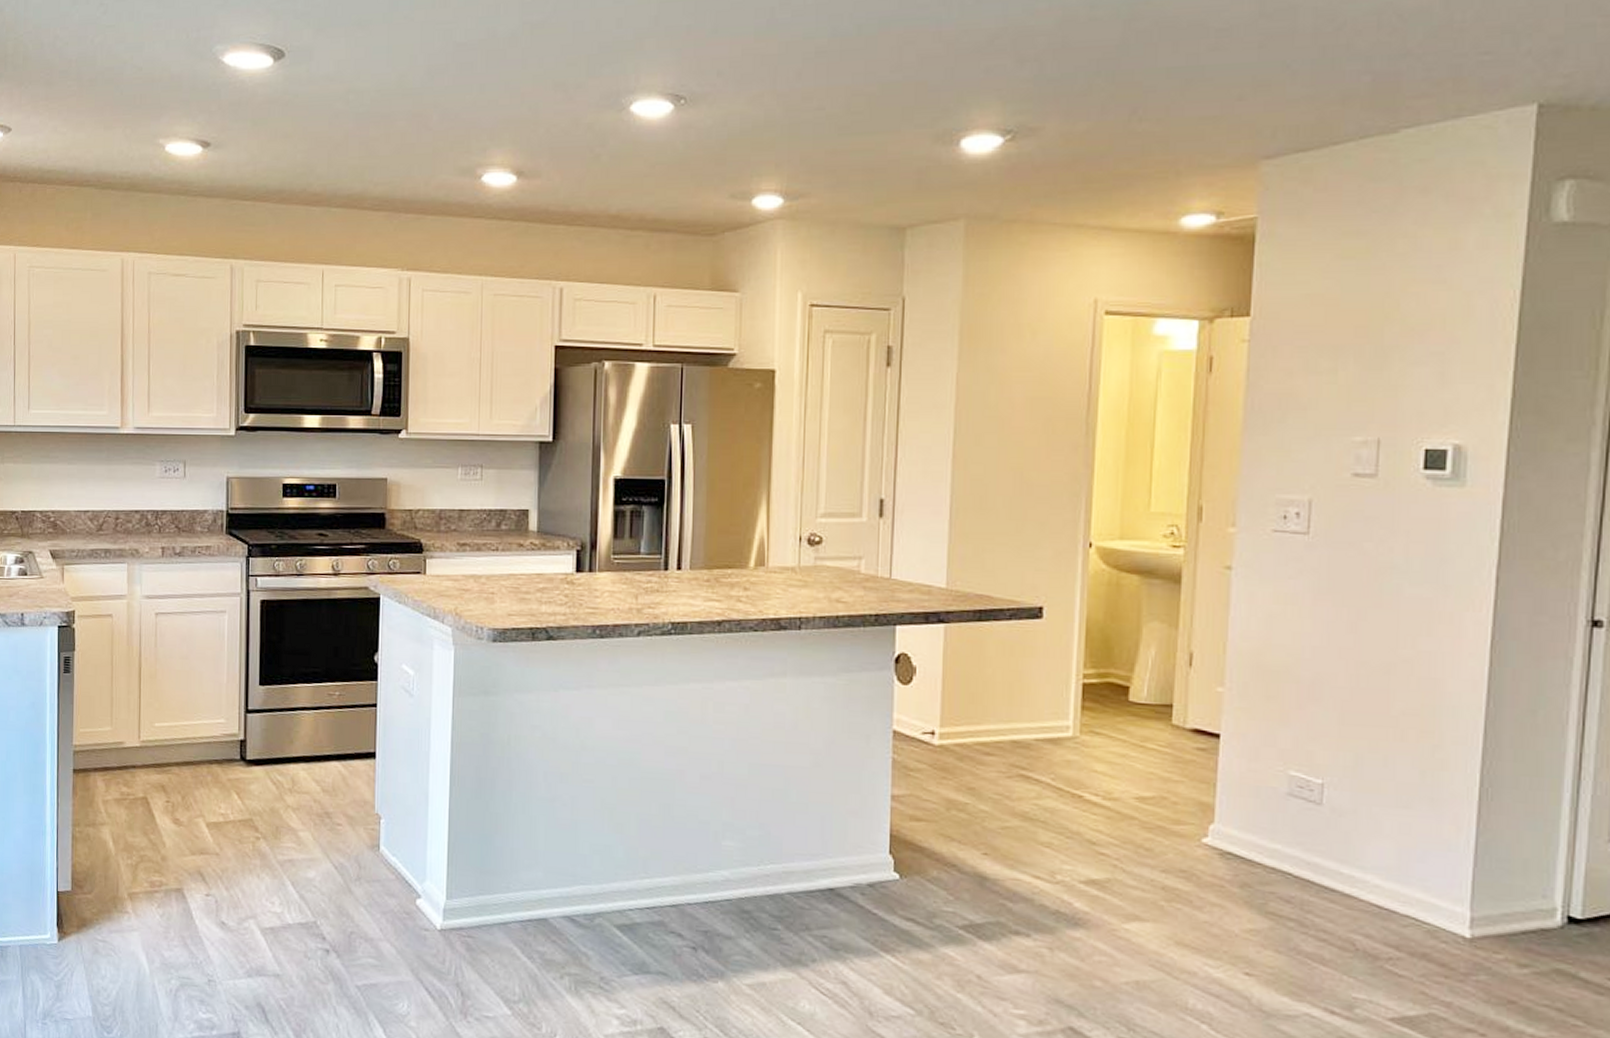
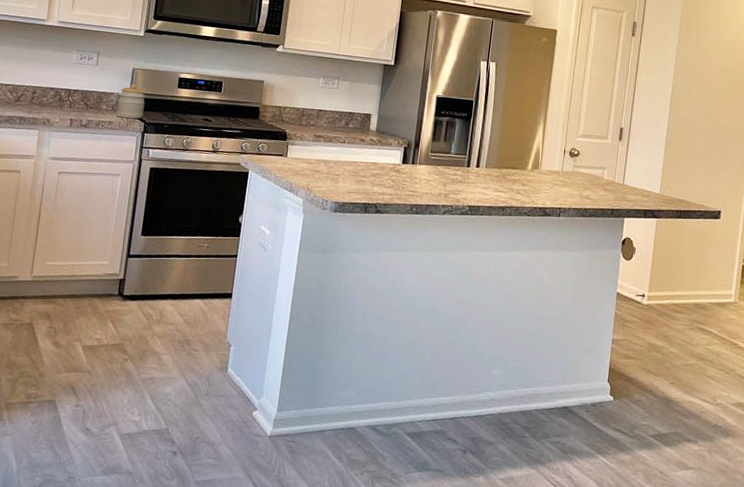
jar: none [213,497,246,541] -> present [116,84,146,120]

